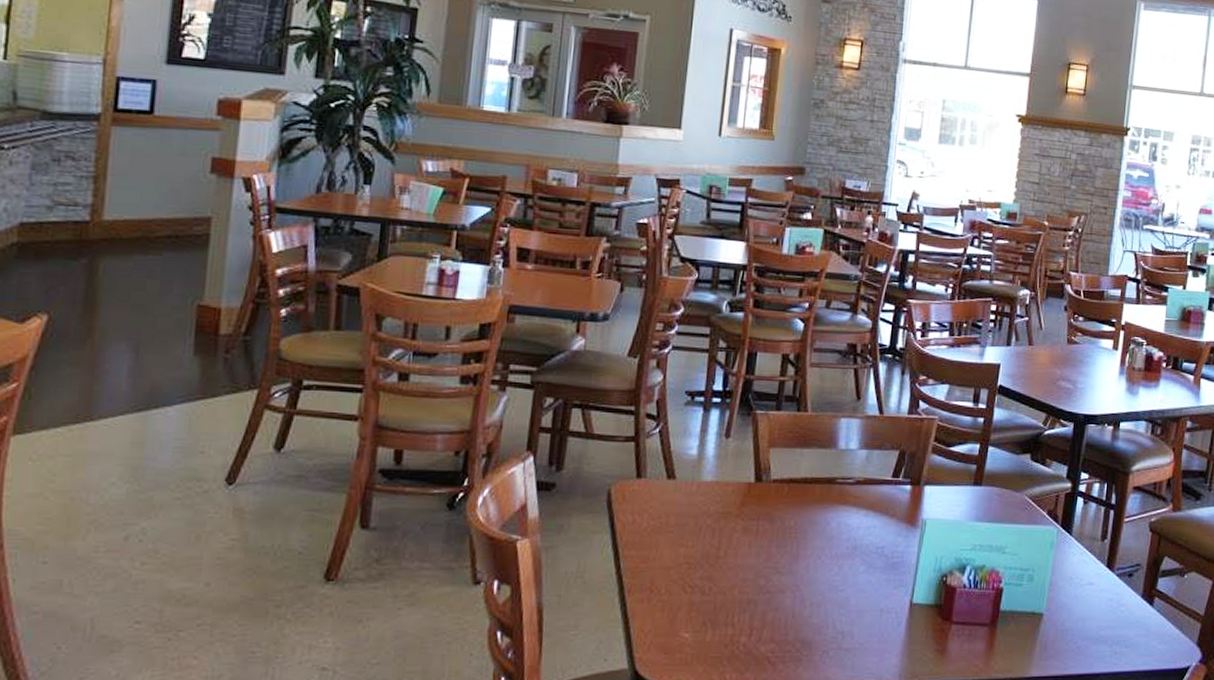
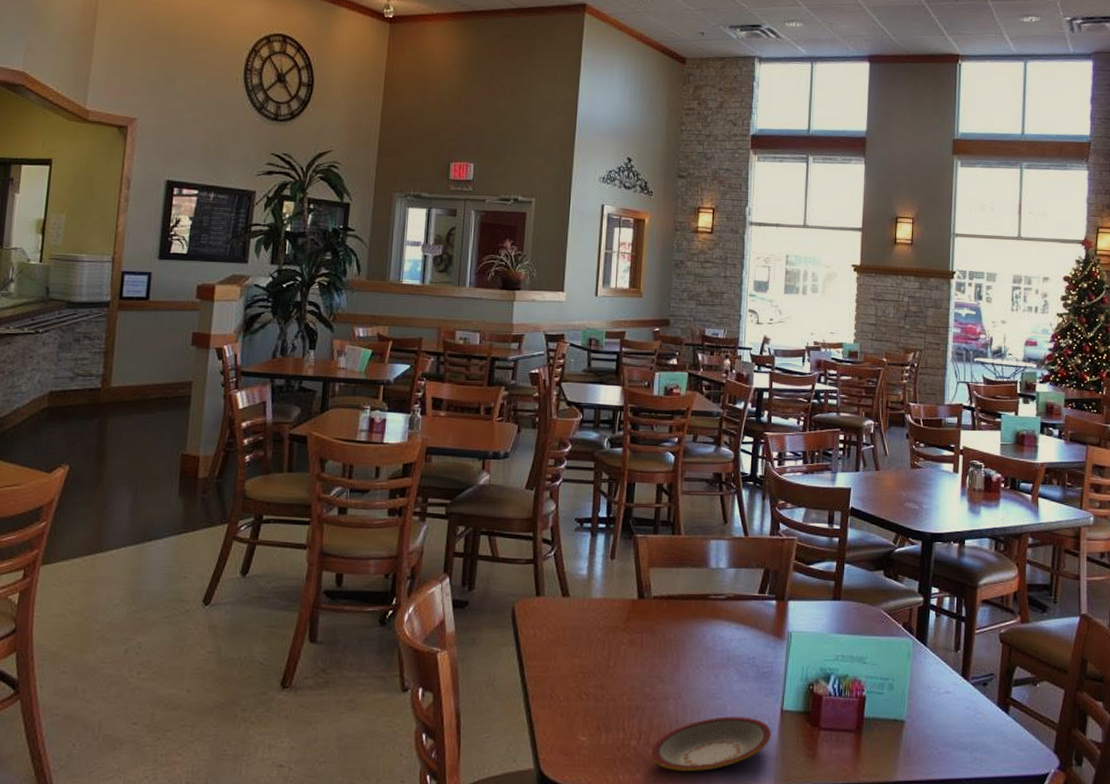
plate: none [762,610,898,669] -> present [651,716,771,771]

